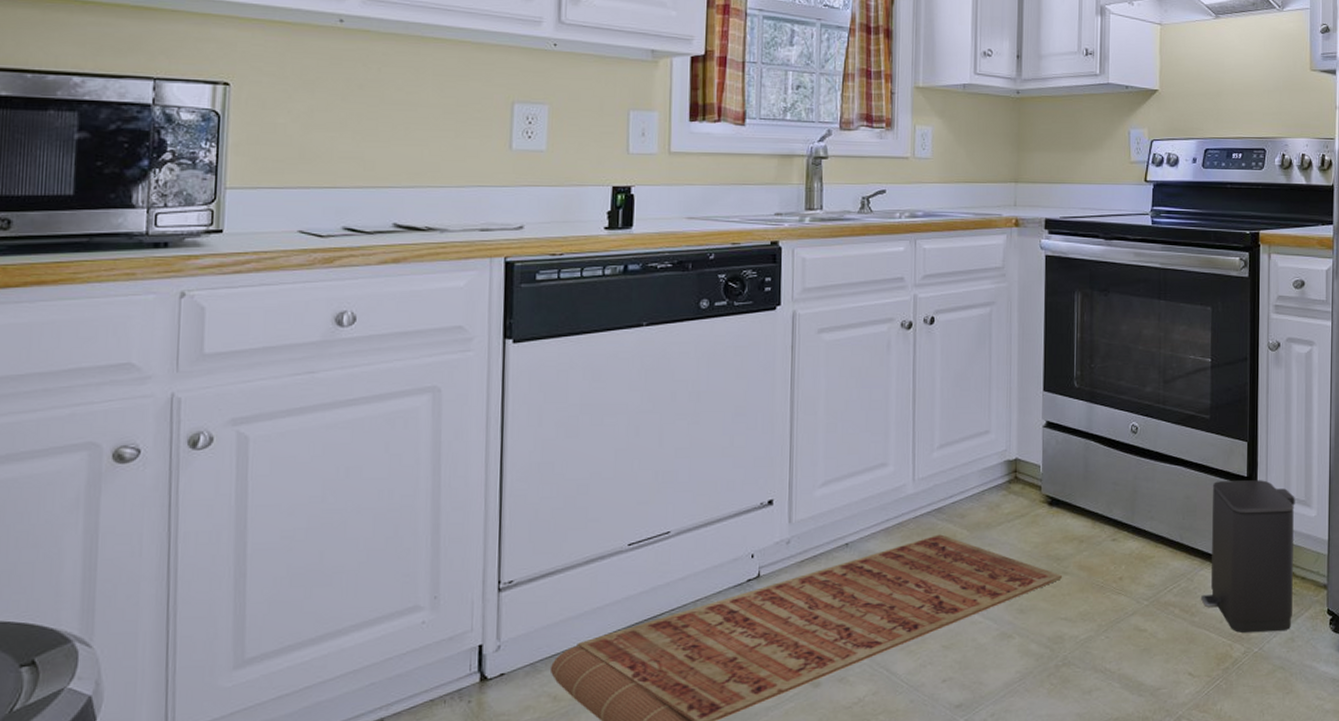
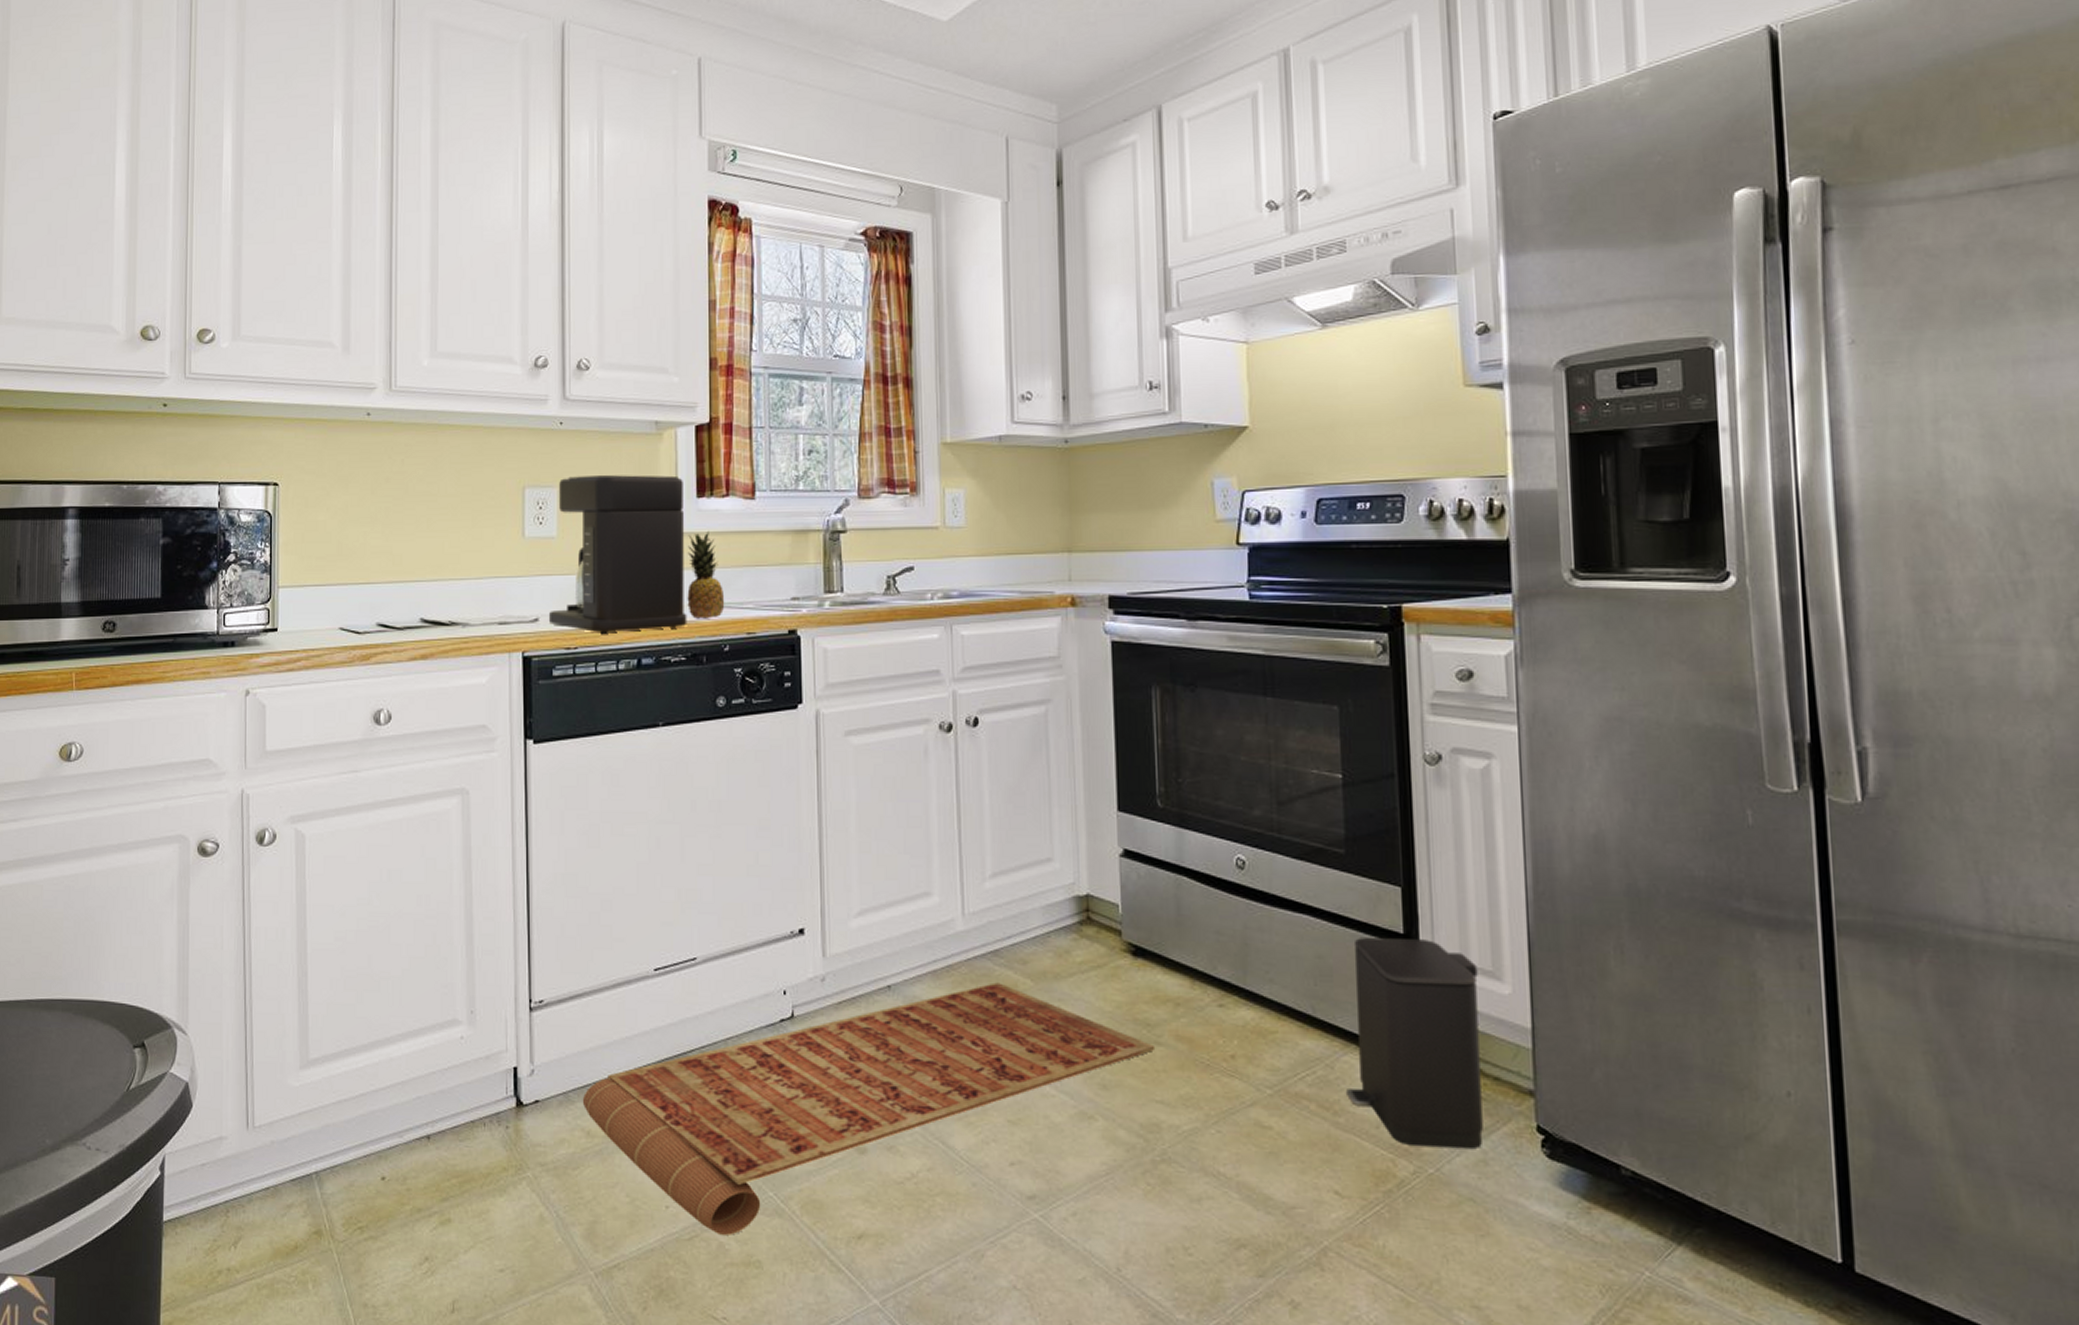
coffee maker: none [533,95,677,241] -> present [548,475,687,633]
fruit: none [676,151,712,230] -> present [687,530,725,619]

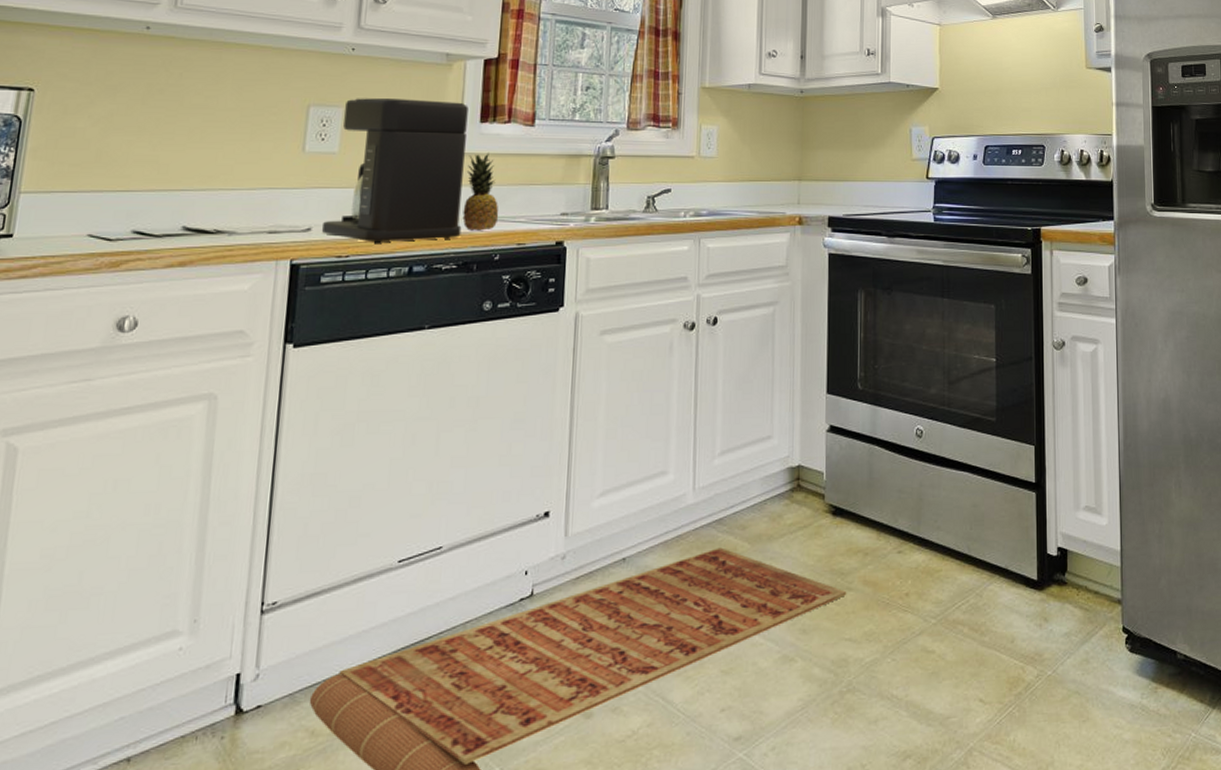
pedal bin: present [1345,938,1483,1148] -> none [990,486,1086,654]

